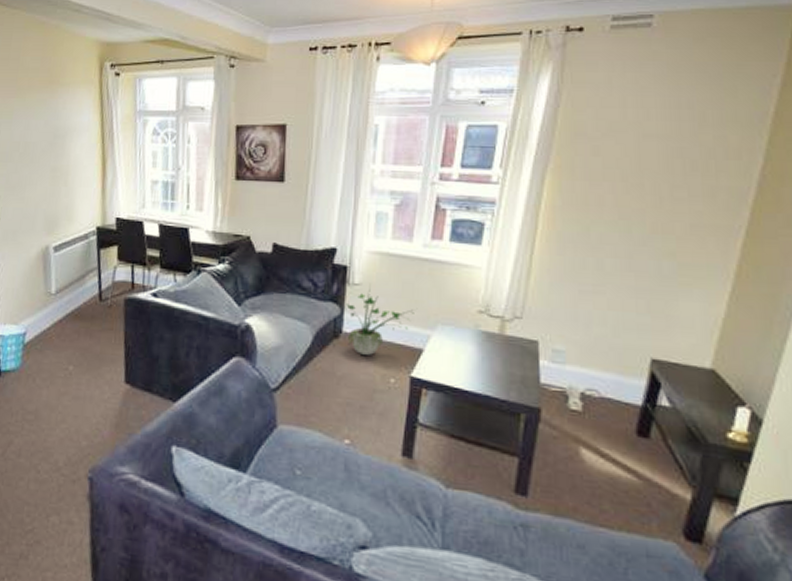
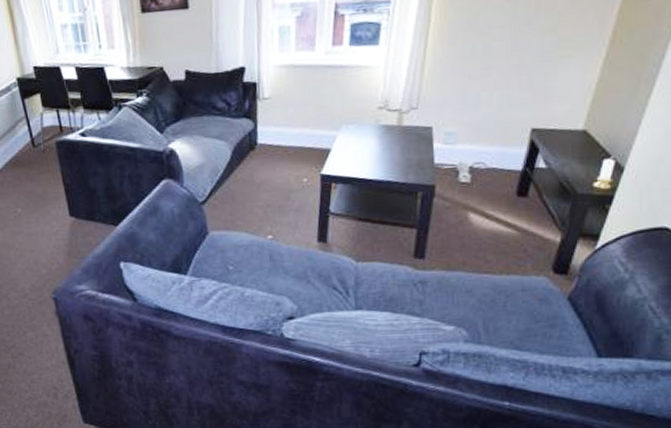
potted plant: present [346,288,414,355] -> none [258,100,321,161]

